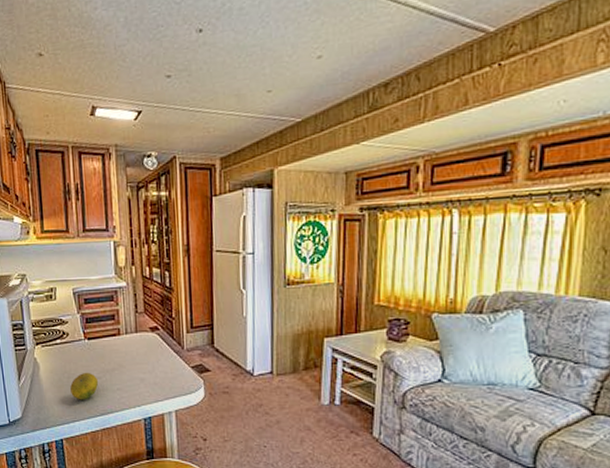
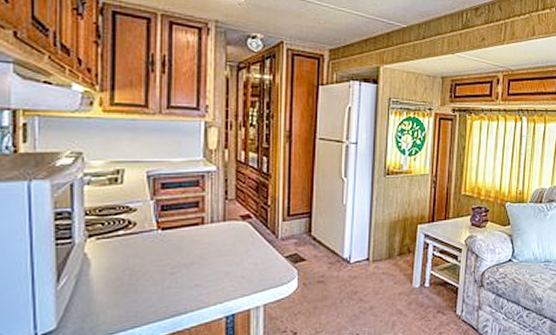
fruit: present [70,372,99,400] -> none [132,267,172,302]

